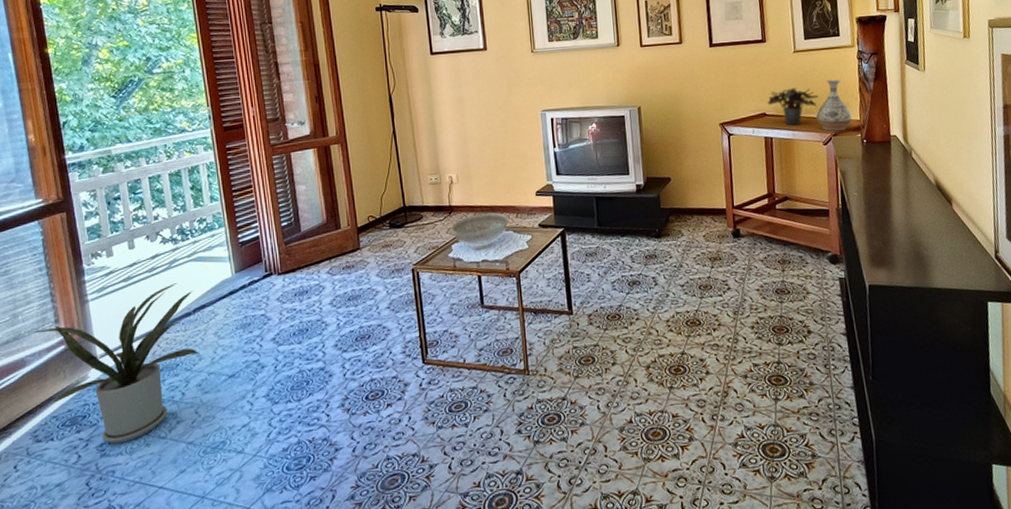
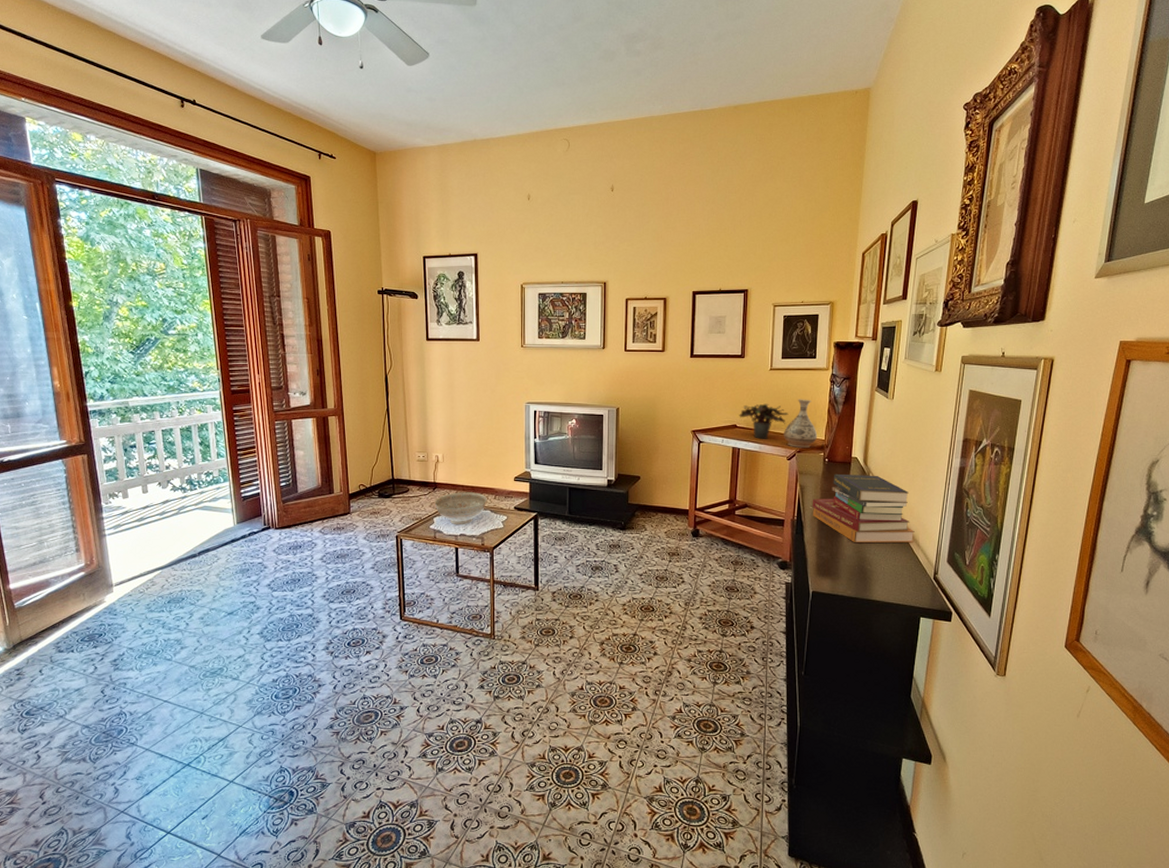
house plant: present [31,283,200,444] -> none [55,527,203,661]
books: none [855,152,968,228] -> present [812,473,915,543]

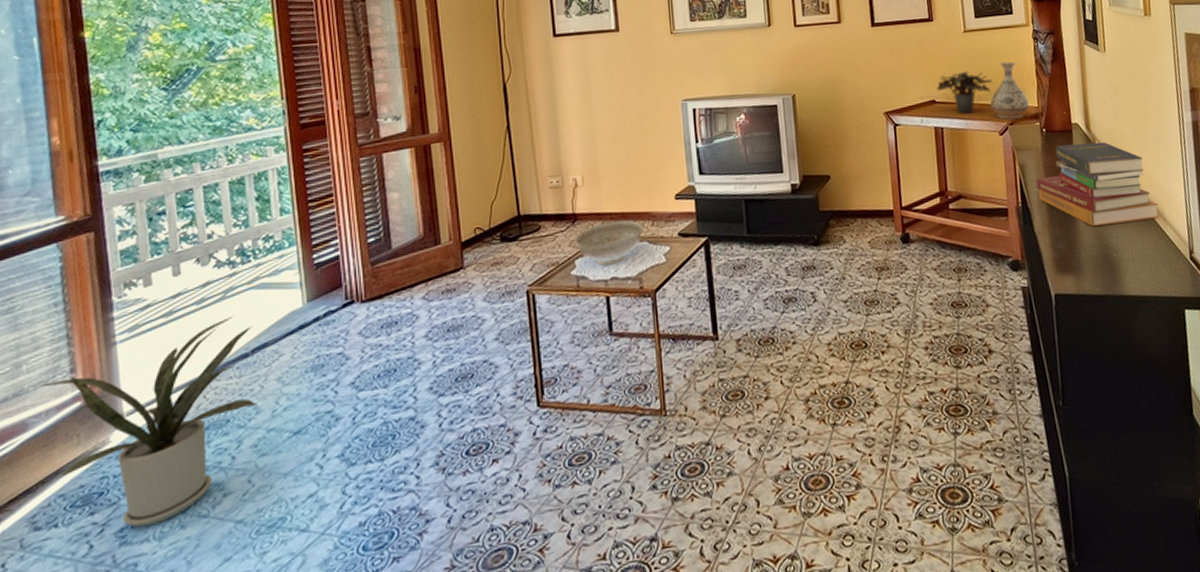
house plant: none [55,527,203,661] -> present [37,317,258,528]

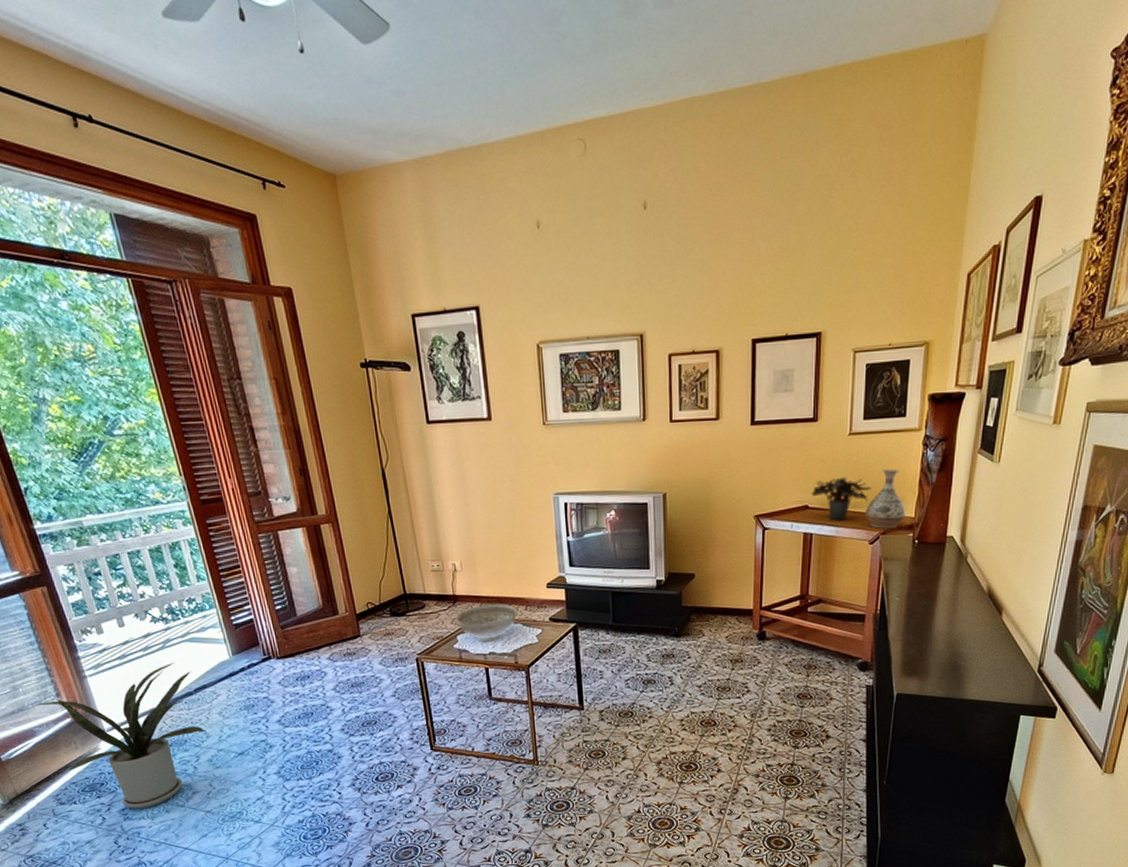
books: present [1036,141,1159,227] -> none [898,556,1018,637]

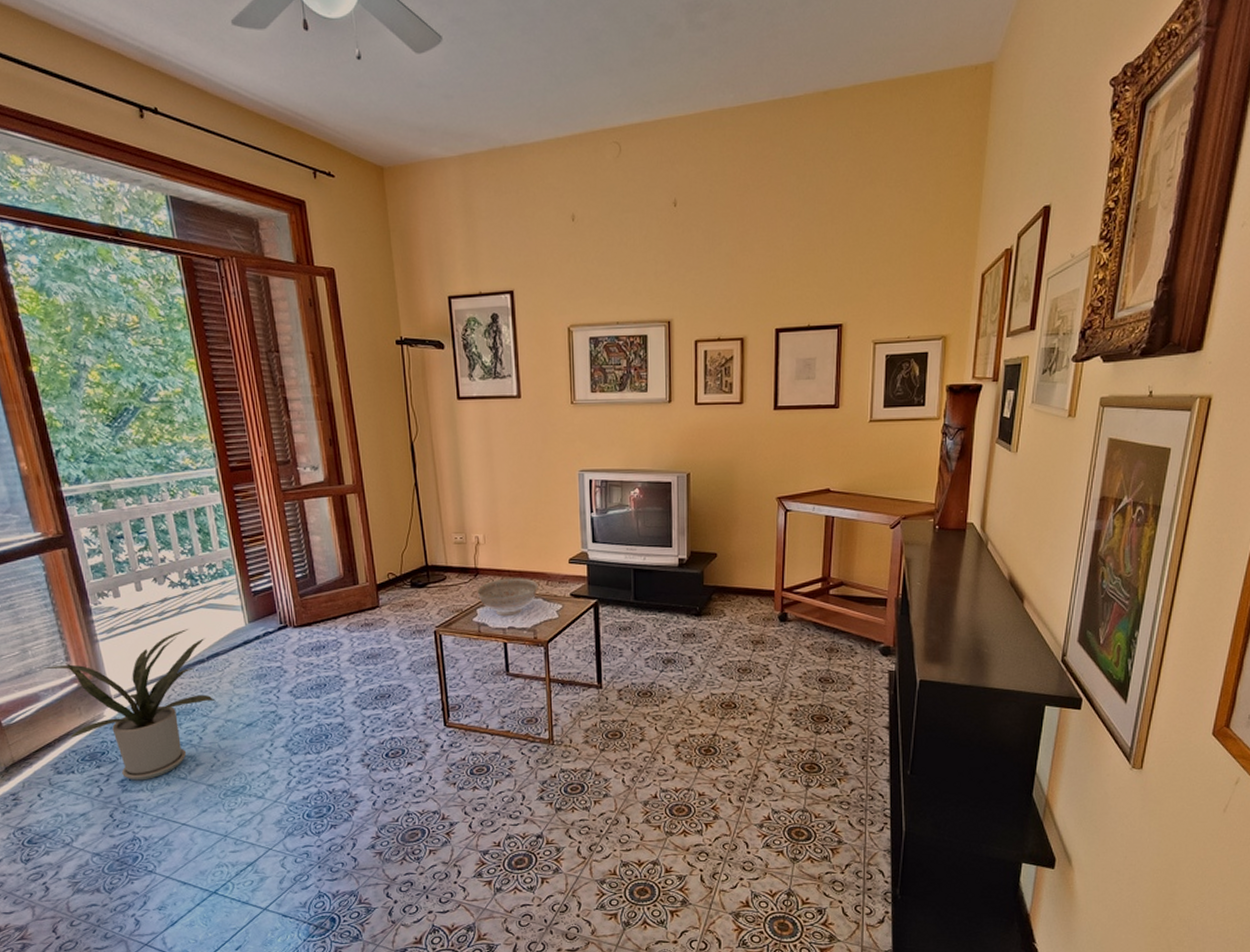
potted plant: present [811,477,871,521] -> none [833,462,892,505]
vase: present [864,468,906,529] -> none [885,455,927,514]

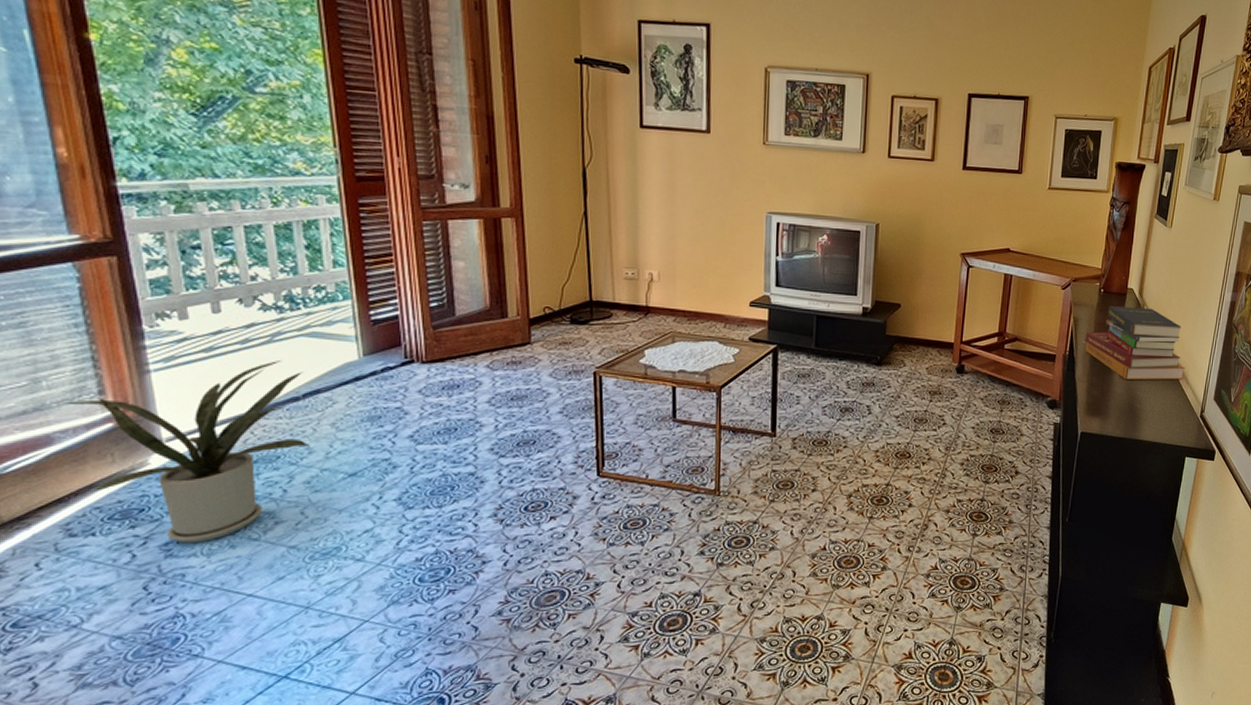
decorative bowl: present [477,578,539,617] -> none [646,318,715,360]
books: none [919,542,1040,624] -> present [1085,305,1185,380]

